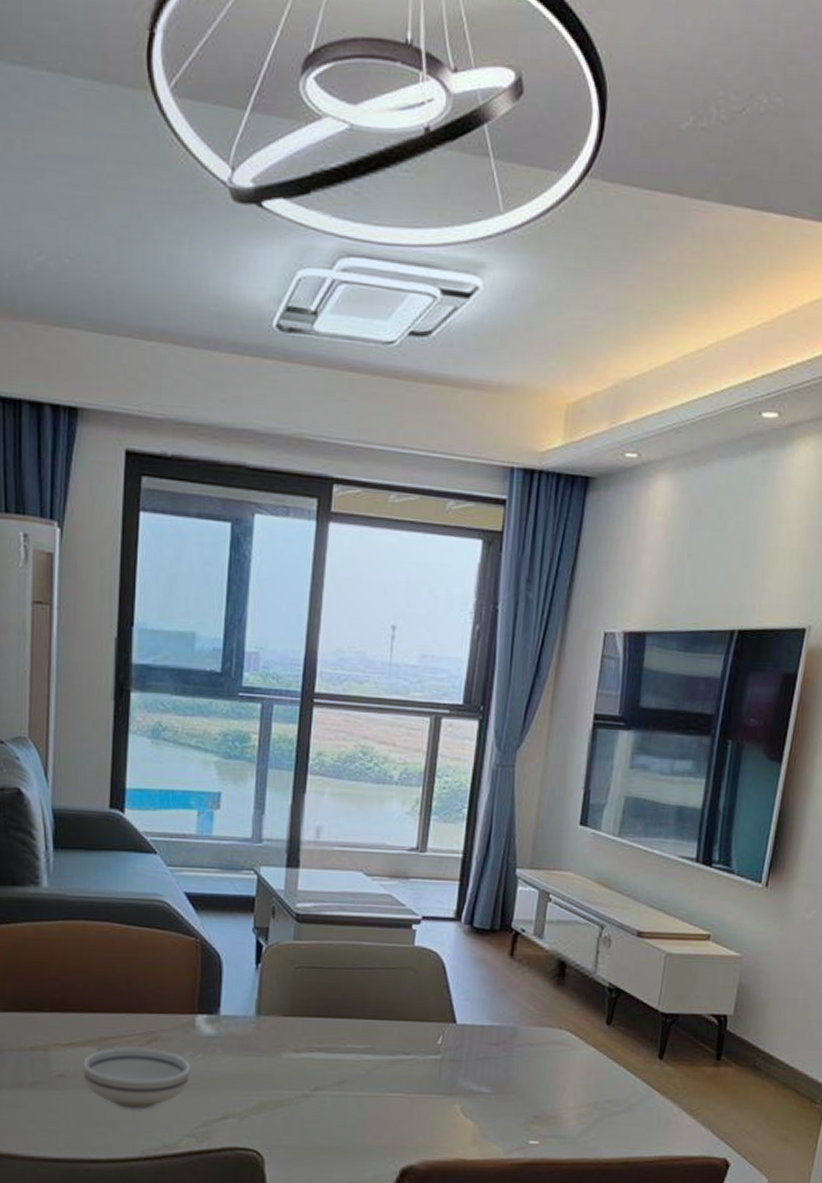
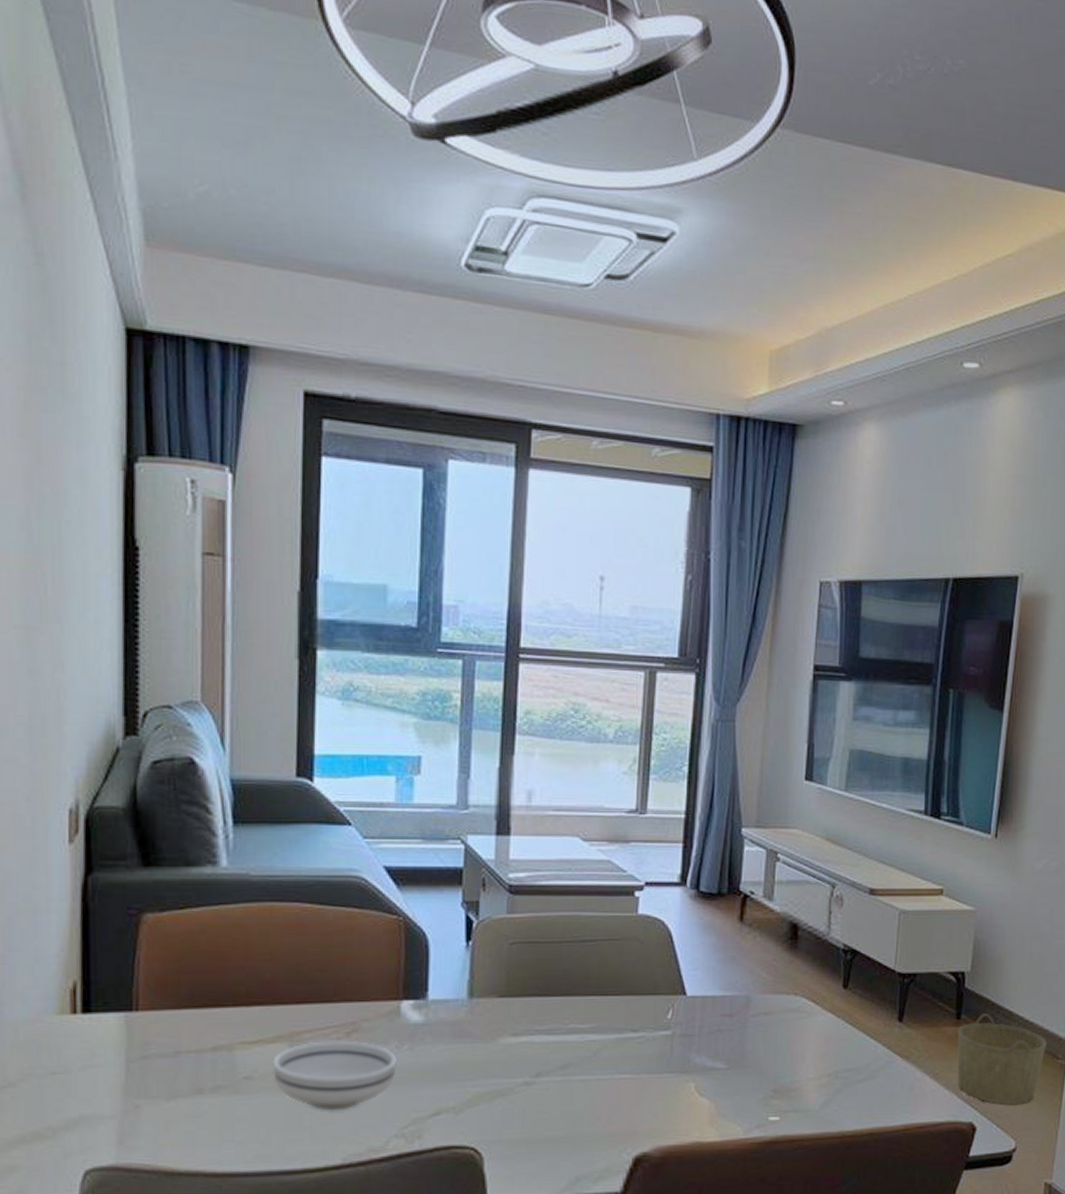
basket: none [714,1056,805,1145] -> present [957,1014,1047,1106]

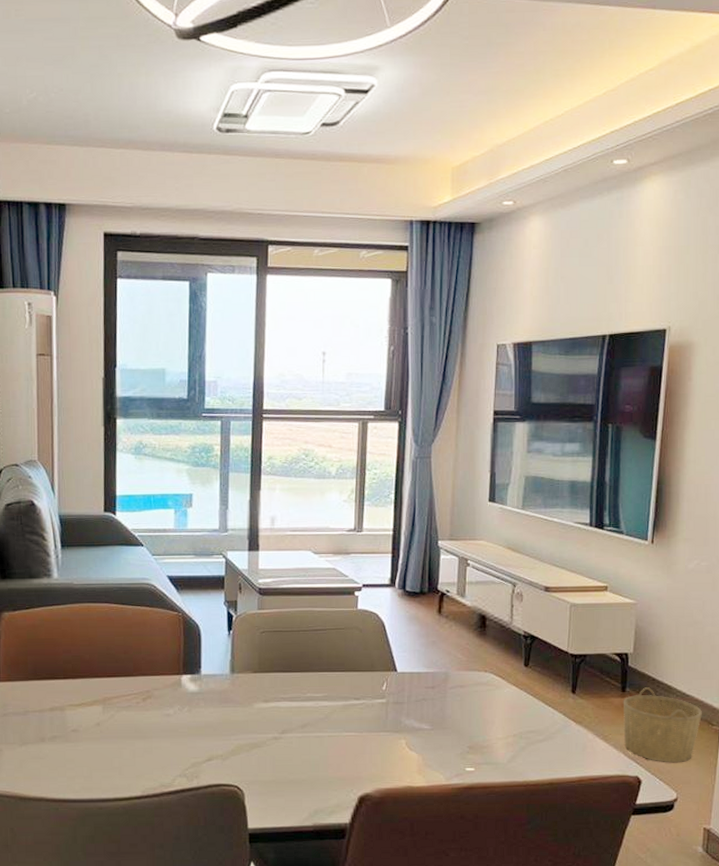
bowl: present [273,1040,397,1110] -> none [92,704,179,756]

